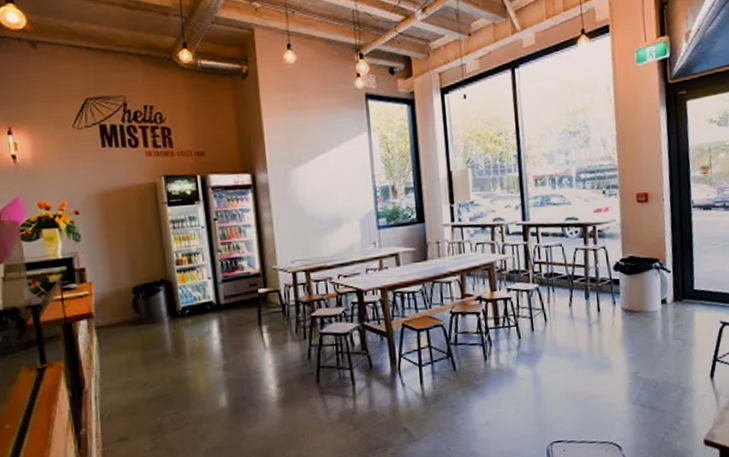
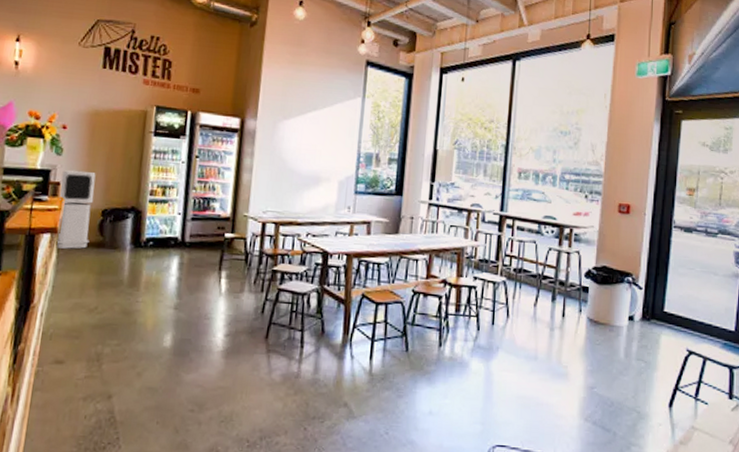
air purifier: none [85,252,127,332] -> present [56,170,96,249]

